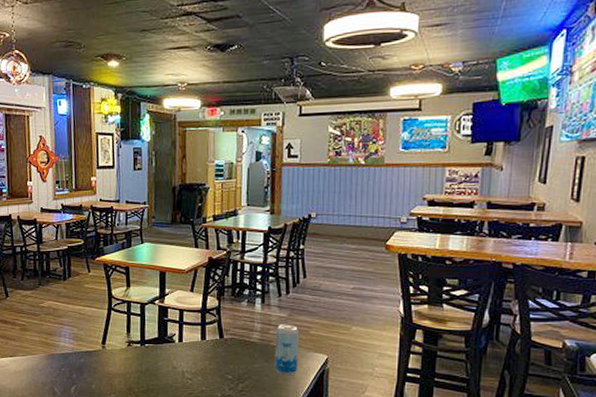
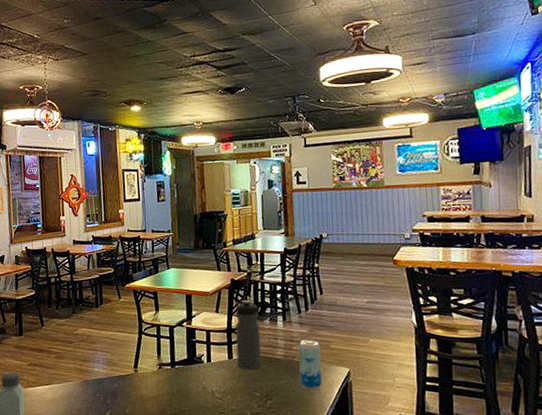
water bottle: none [210,279,237,352] -> present [235,299,262,370]

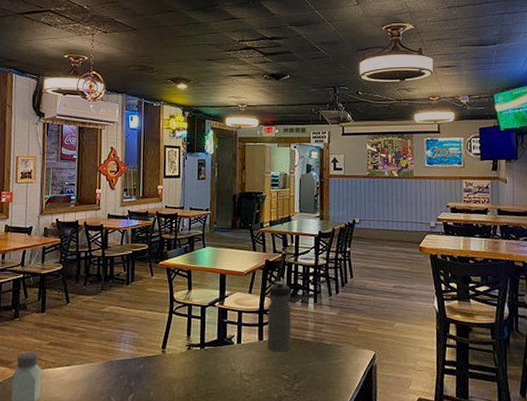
beverage can: present [298,339,323,391] -> none [327,322,349,374]

